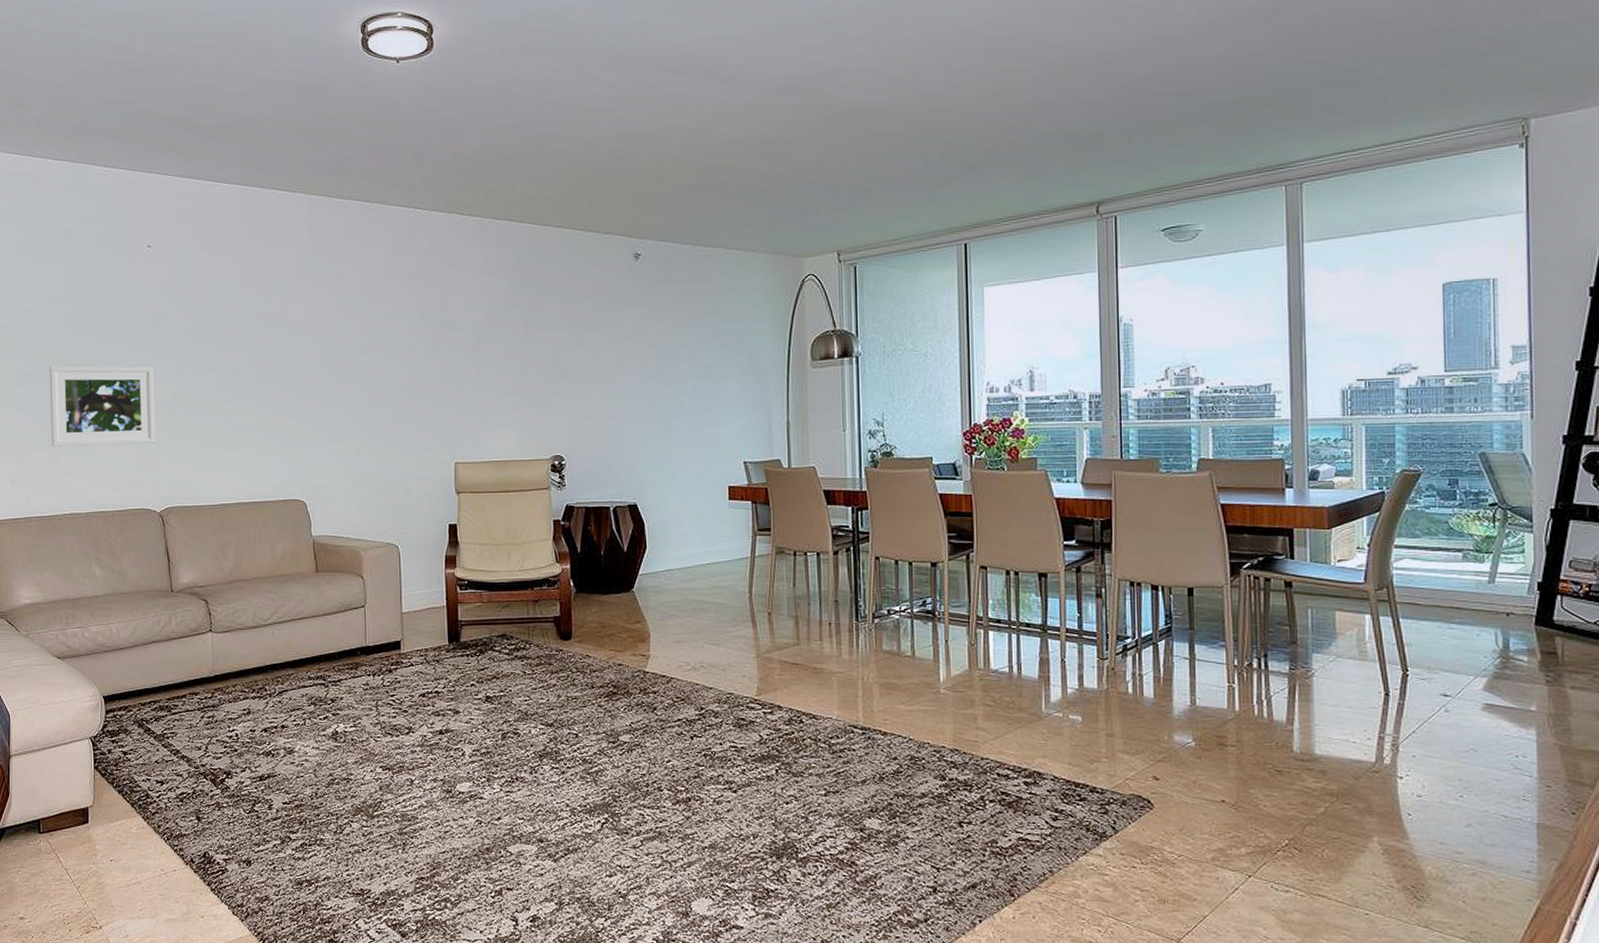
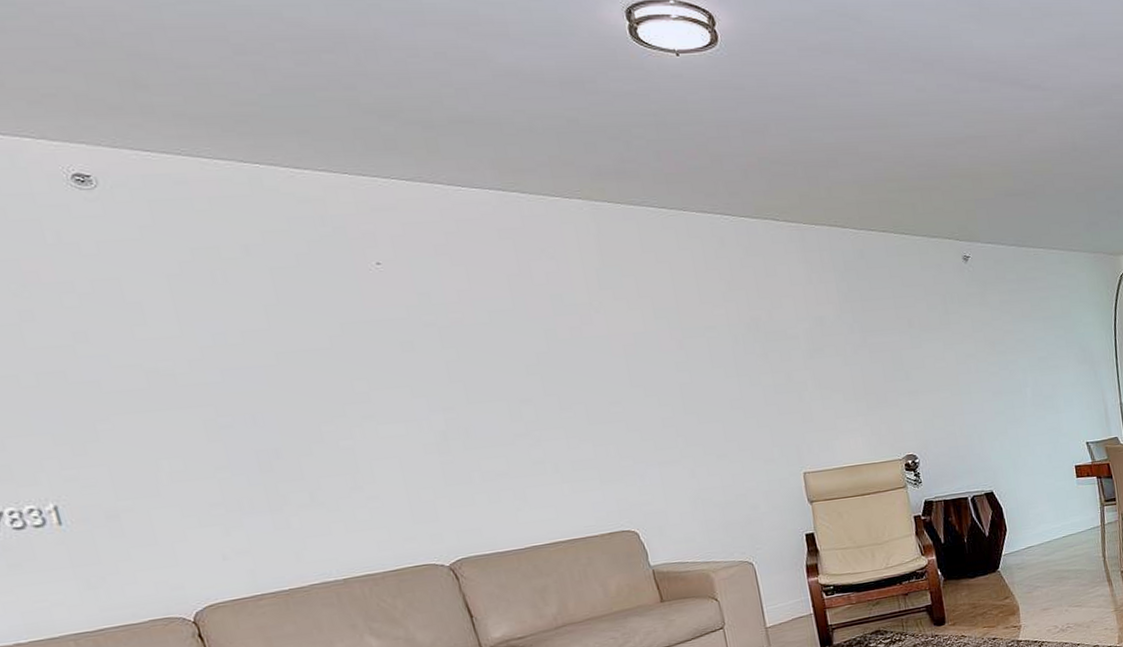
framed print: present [49,365,155,446] -> none [253,403,429,508]

